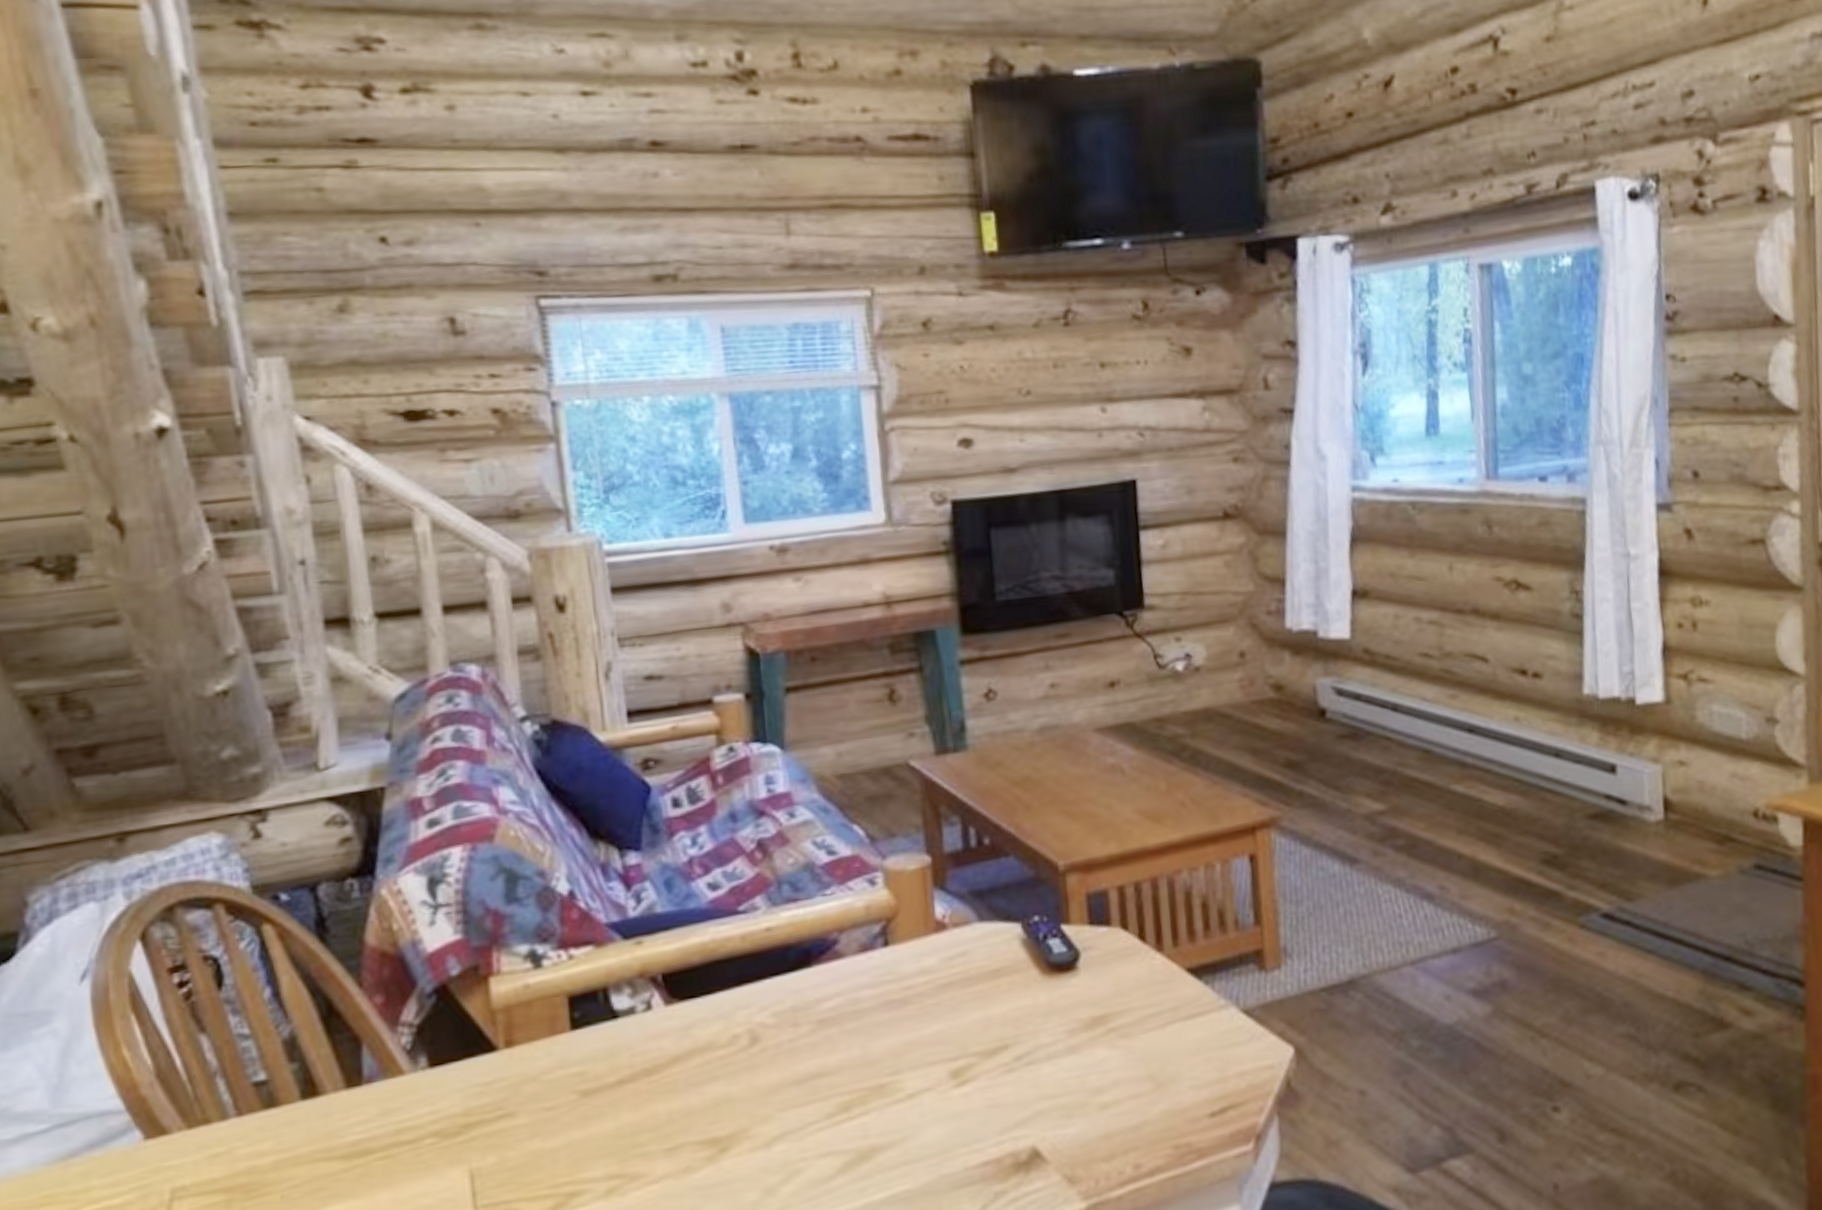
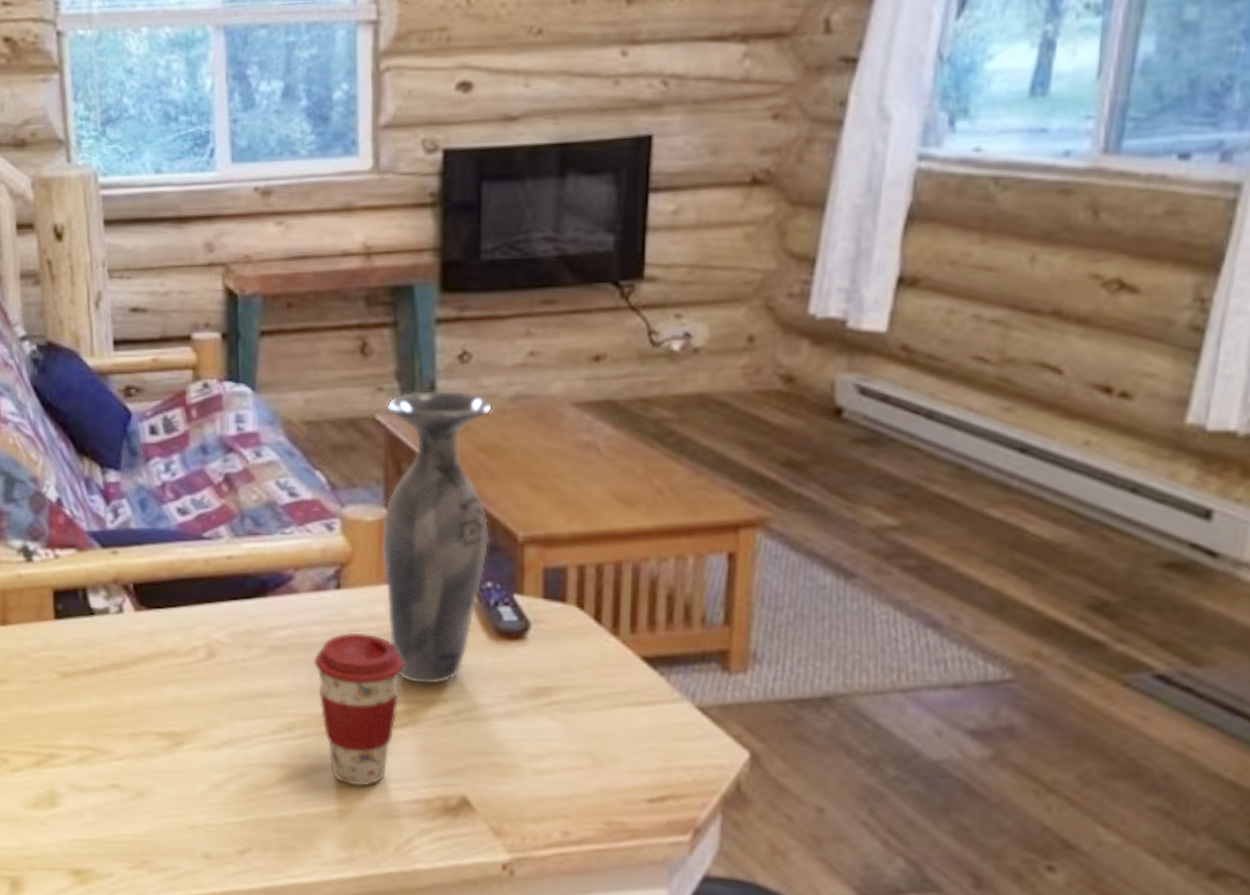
coffee cup: none [867,989,960,1160] -> present [314,632,403,786]
vase: none [919,728,1032,1035] -> present [382,390,492,685]

